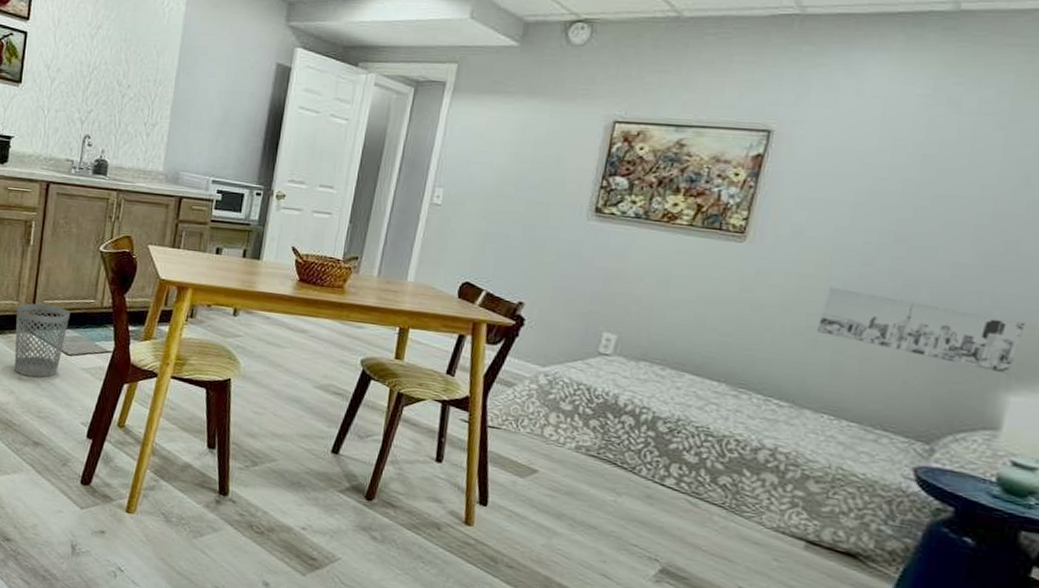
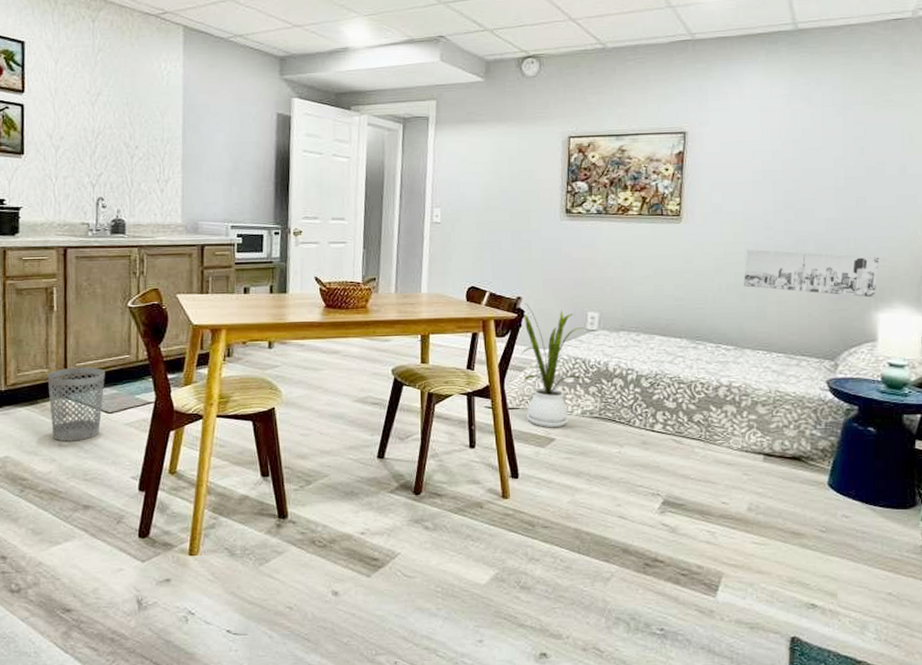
house plant: none [507,298,596,459] -> present [512,295,588,428]

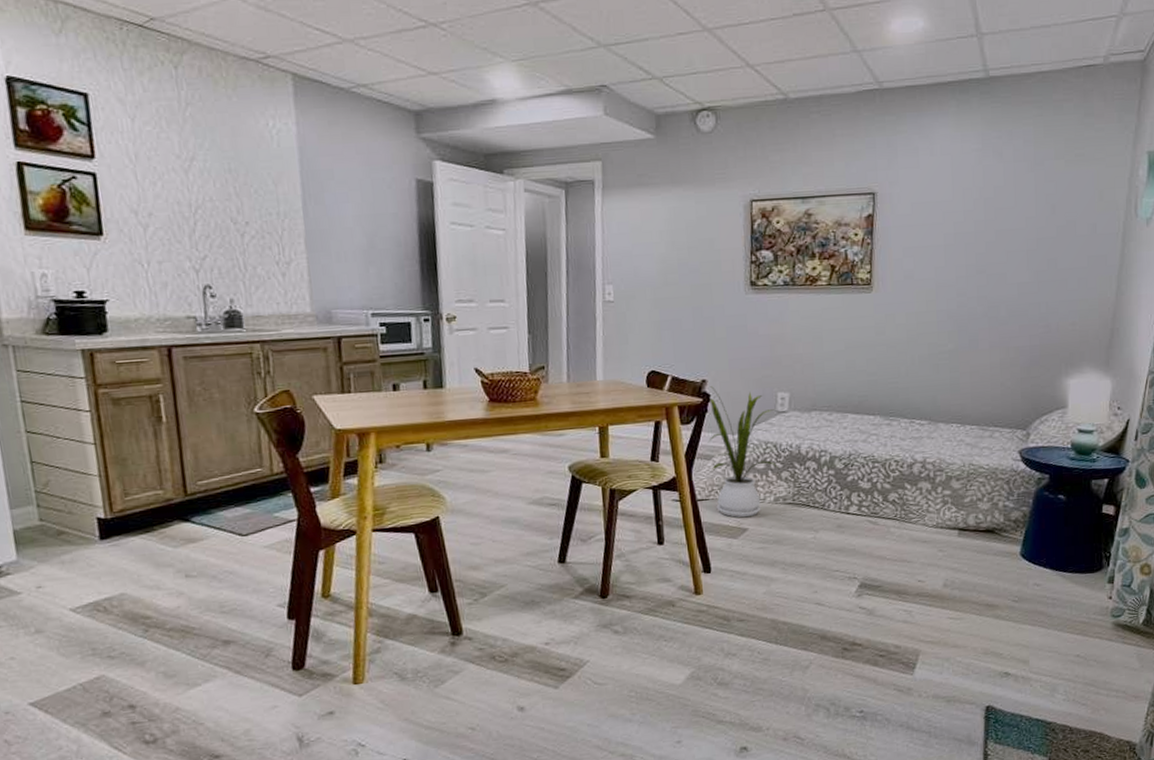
wastebasket: present [47,367,106,442] -> none [162,485,235,572]
wall art: present [744,249,880,298] -> none [937,318,1070,364]

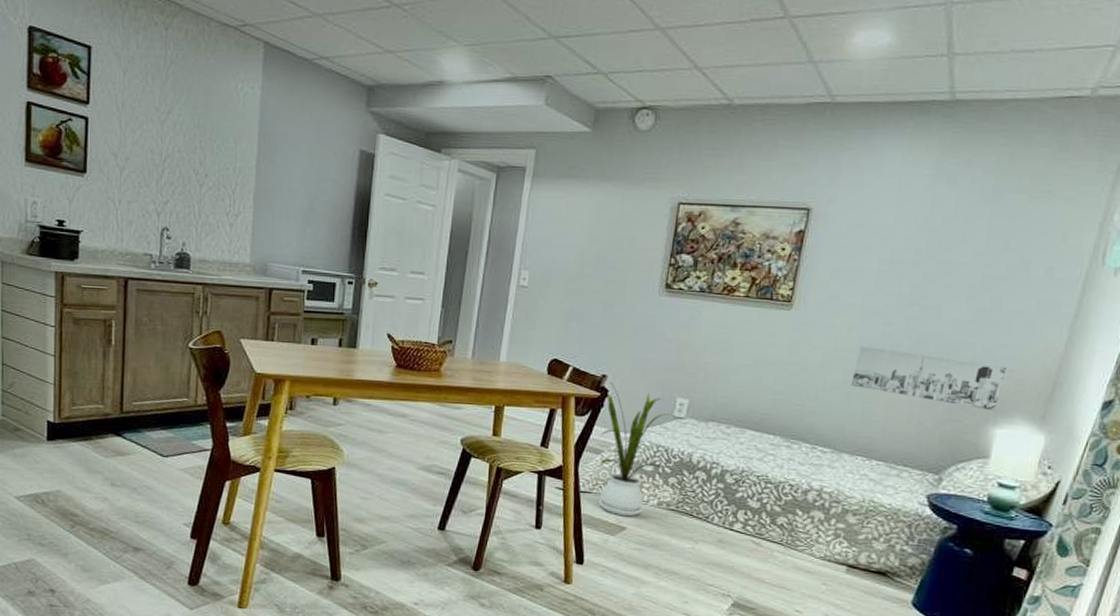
wall art: none [937,318,1070,364] -> present [851,345,1007,411]

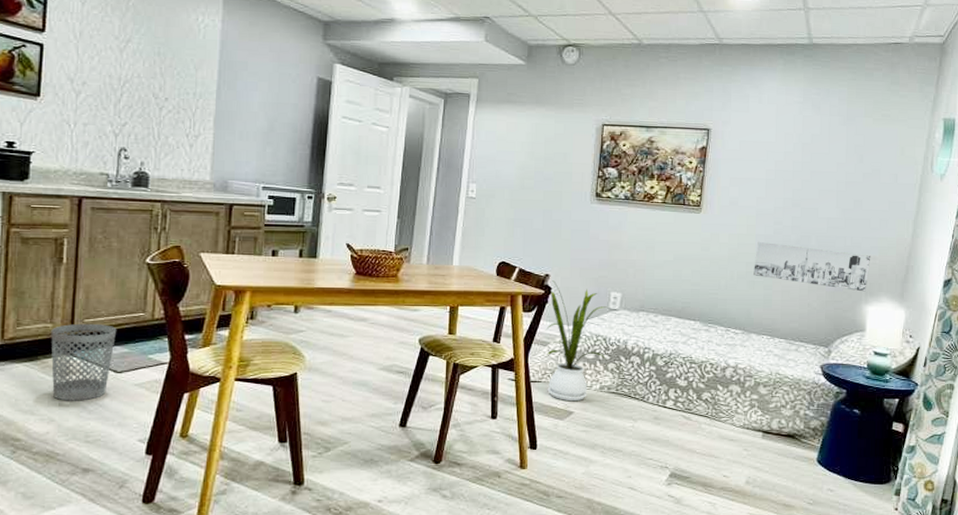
wastebasket: none [102,406,163,482] -> present [51,323,117,401]

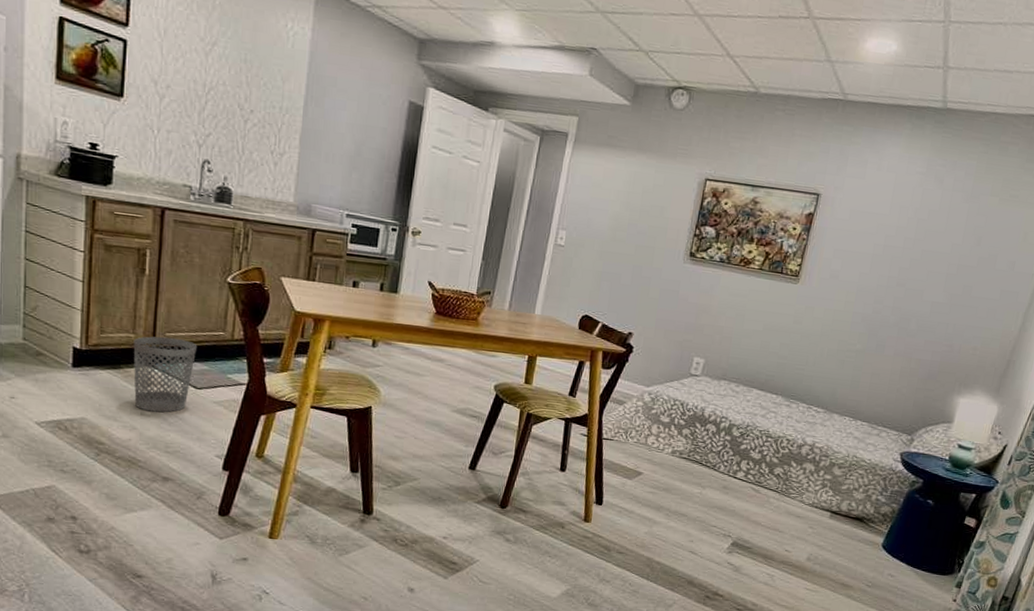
house plant: present [540,272,607,402] -> none [618,329,688,463]
wall art: present [753,241,871,292] -> none [844,319,972,383]

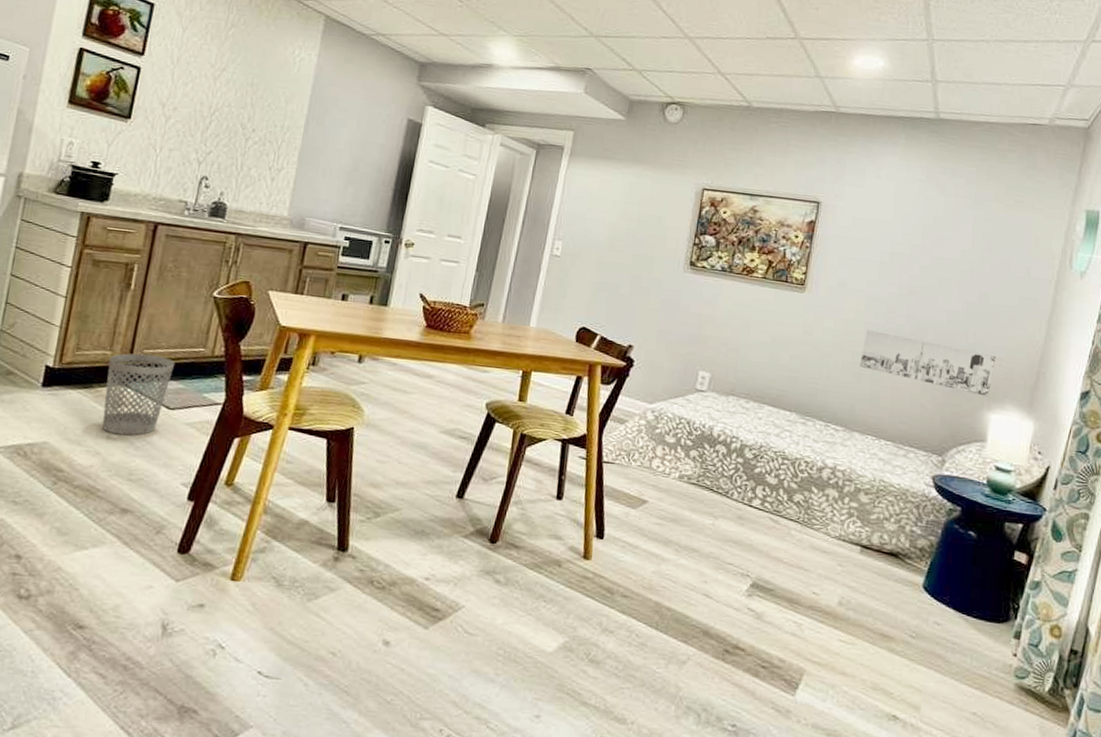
wall art: none [844,319,972,383] -> present [860,329,996,397]

